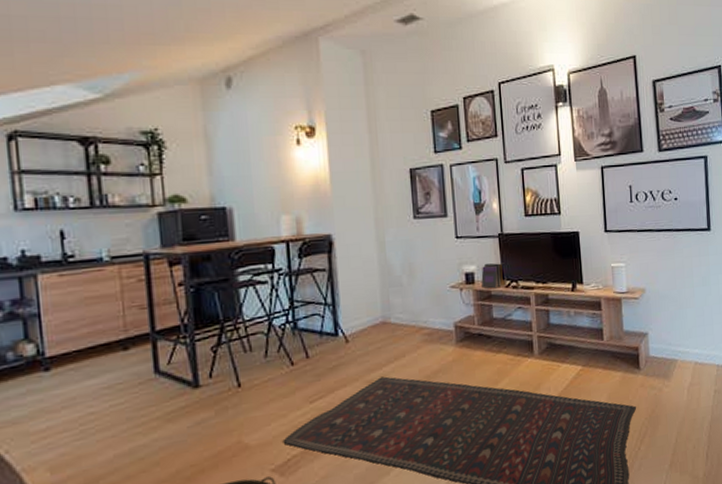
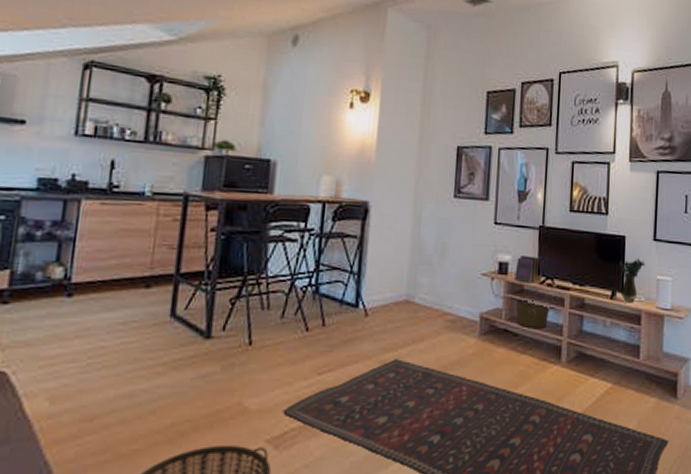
basket: none [486,297,518,330] -> present [516,294,551,330]
vase: none [576,250,600,292] -> present [619,258,646,303]

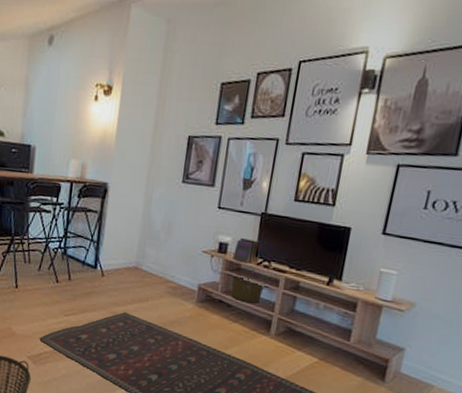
vase: present [619,258,646,303] -> none [338,249,370,291]

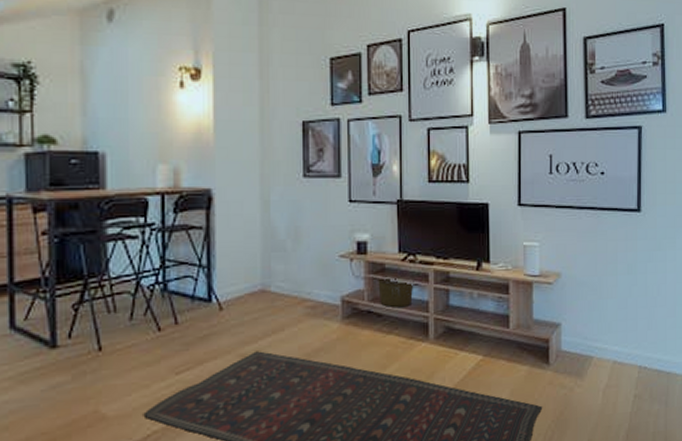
books: present [233,238,261,264] -> none [375,233,404,262]

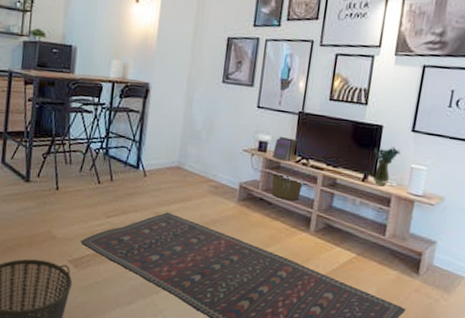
books: none [375,233,404,262] -> present [272,137,299,162]
vase: none [483,225,511,273] -> present [372,146,401,187]

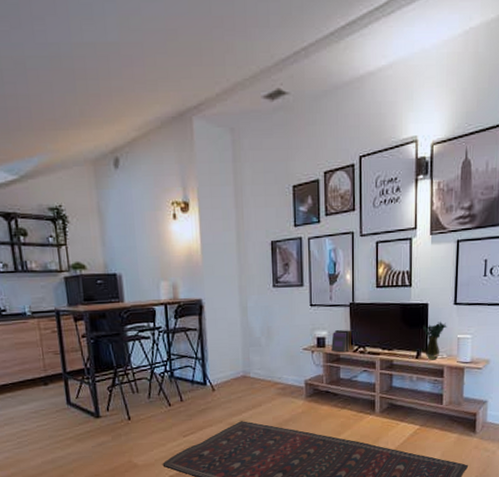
basket: present [271,172,304,201] -> none [334,361,364,389]

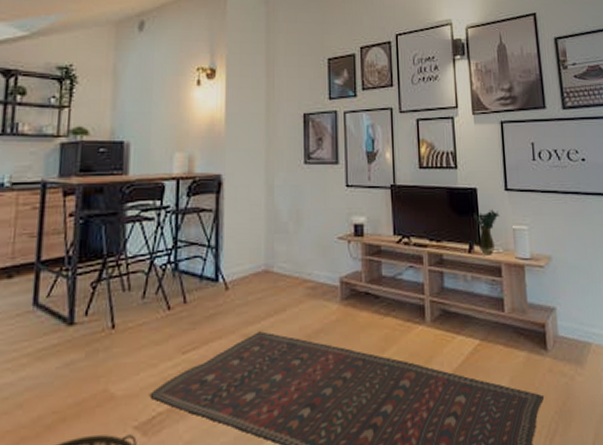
books: present [331,330,355,353] -> none [371,216,398,244]

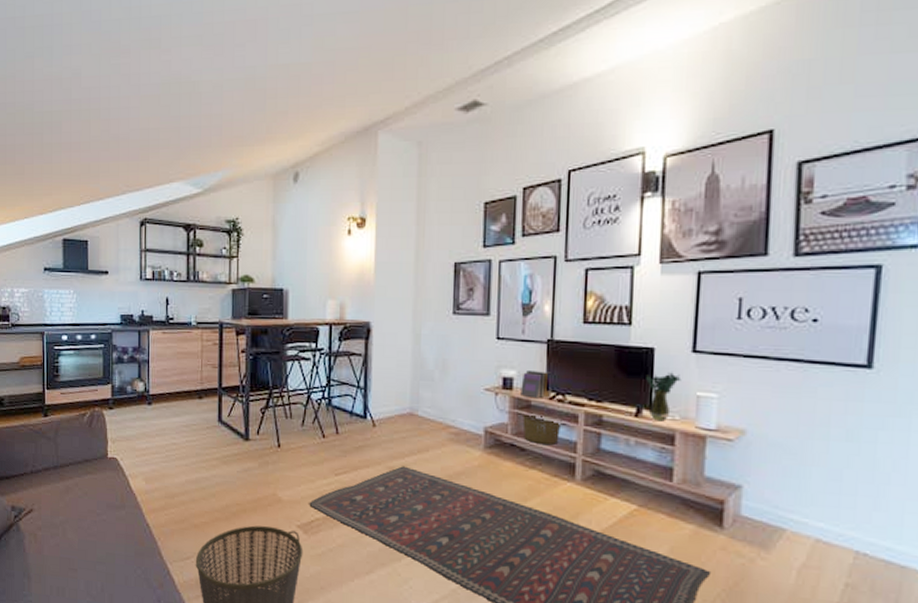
books: none [371,216,398,244] -> present [520,371,552,399]
basket: none [375,254,409,290] -> present [522,410,562,446]

